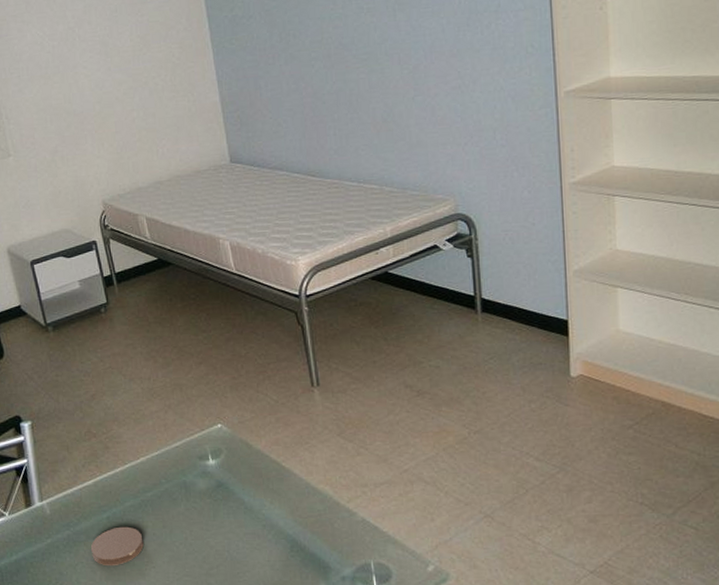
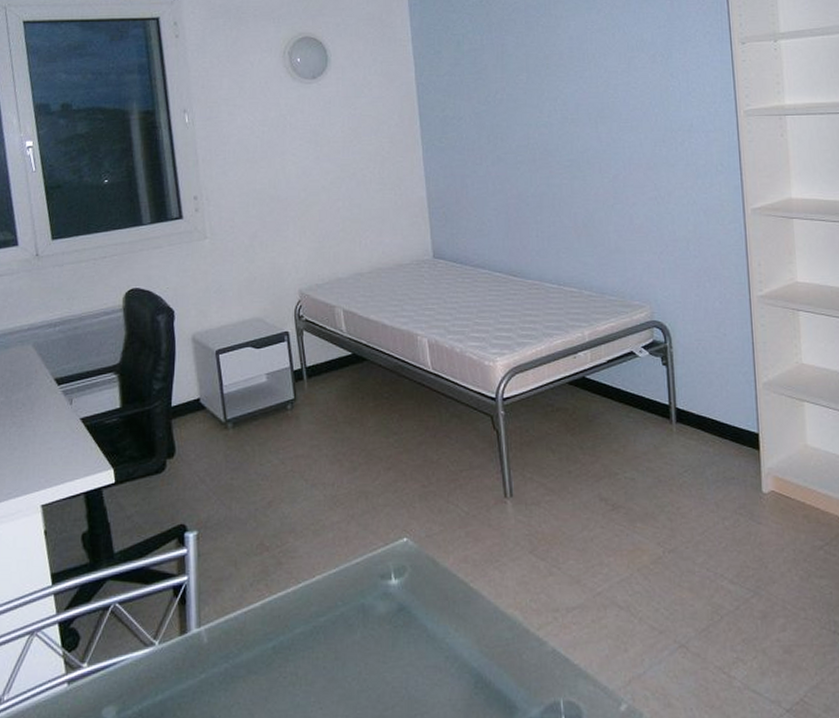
coaster: present [90,526,144,567] -> none [250,658,312,708]

